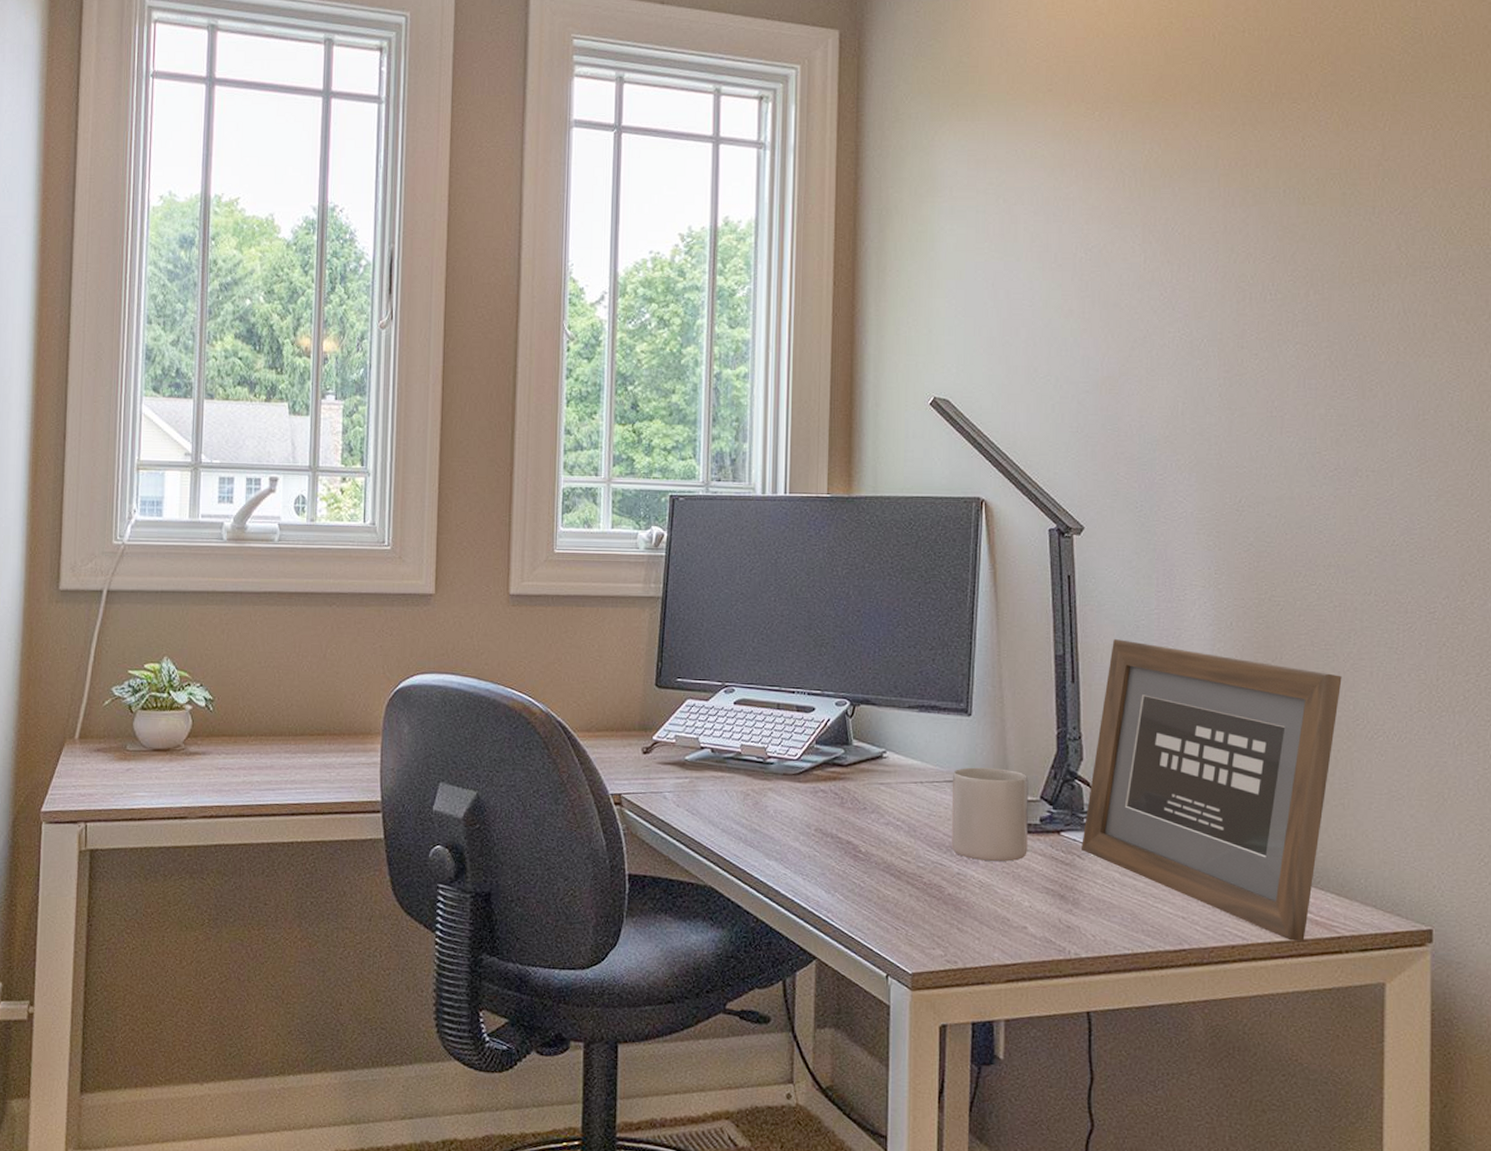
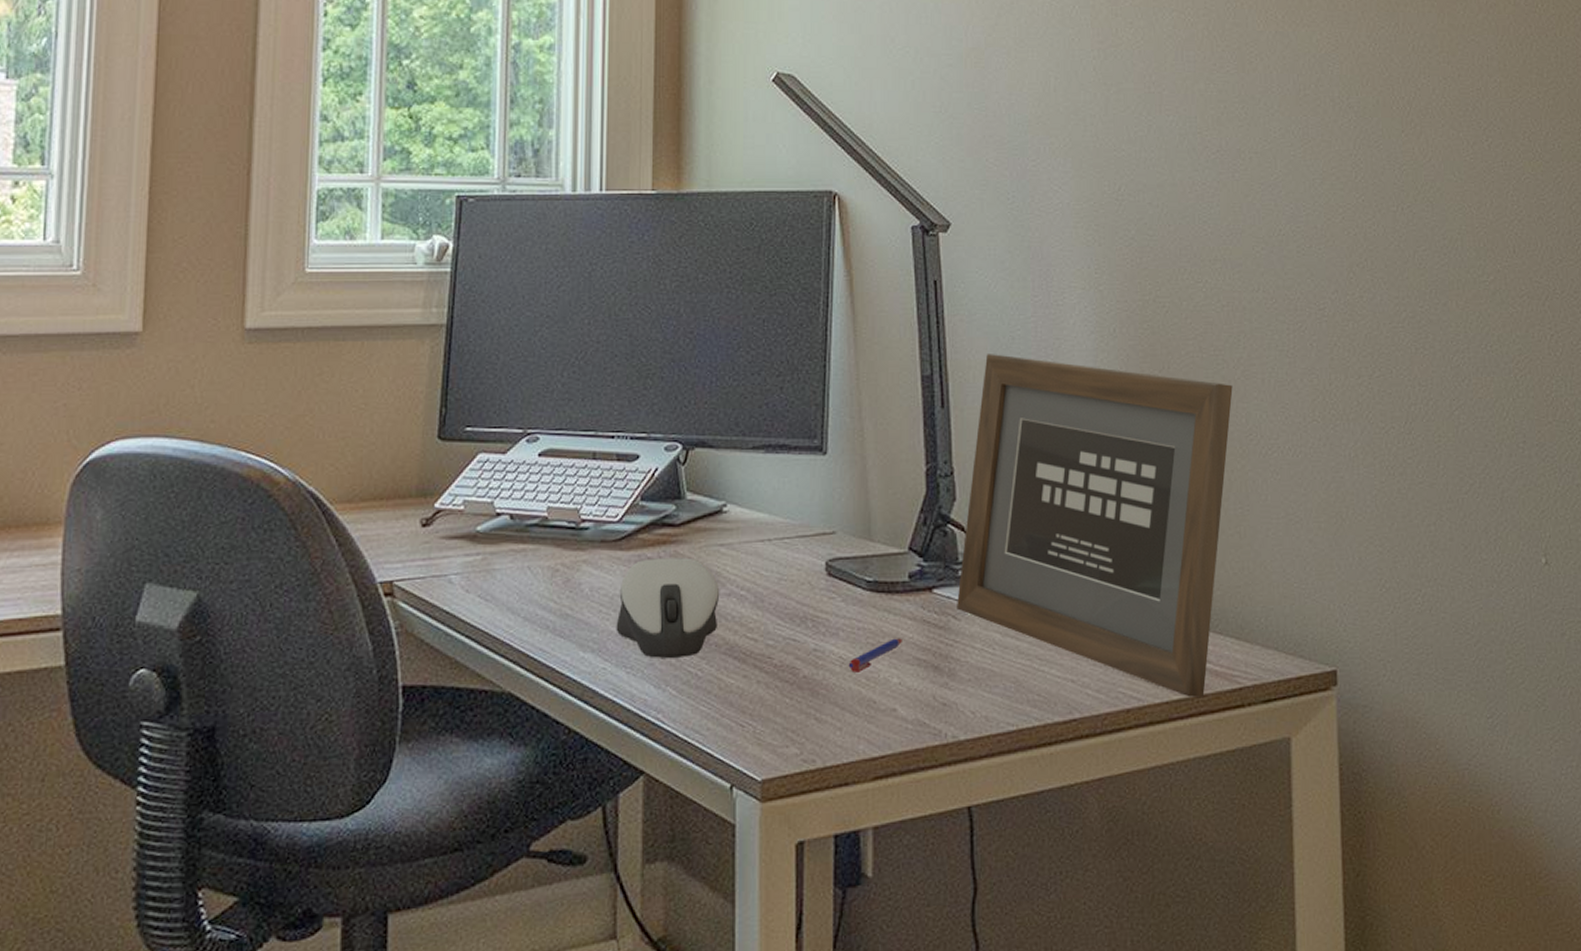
computer mouse: none [795,790,880,871] -> present [616,557,720,658]
mug: present [951,767,1029,862] -> none [805,516,895,632]
pen: none [986,870,1033,895] -> present [848,638,902,673]

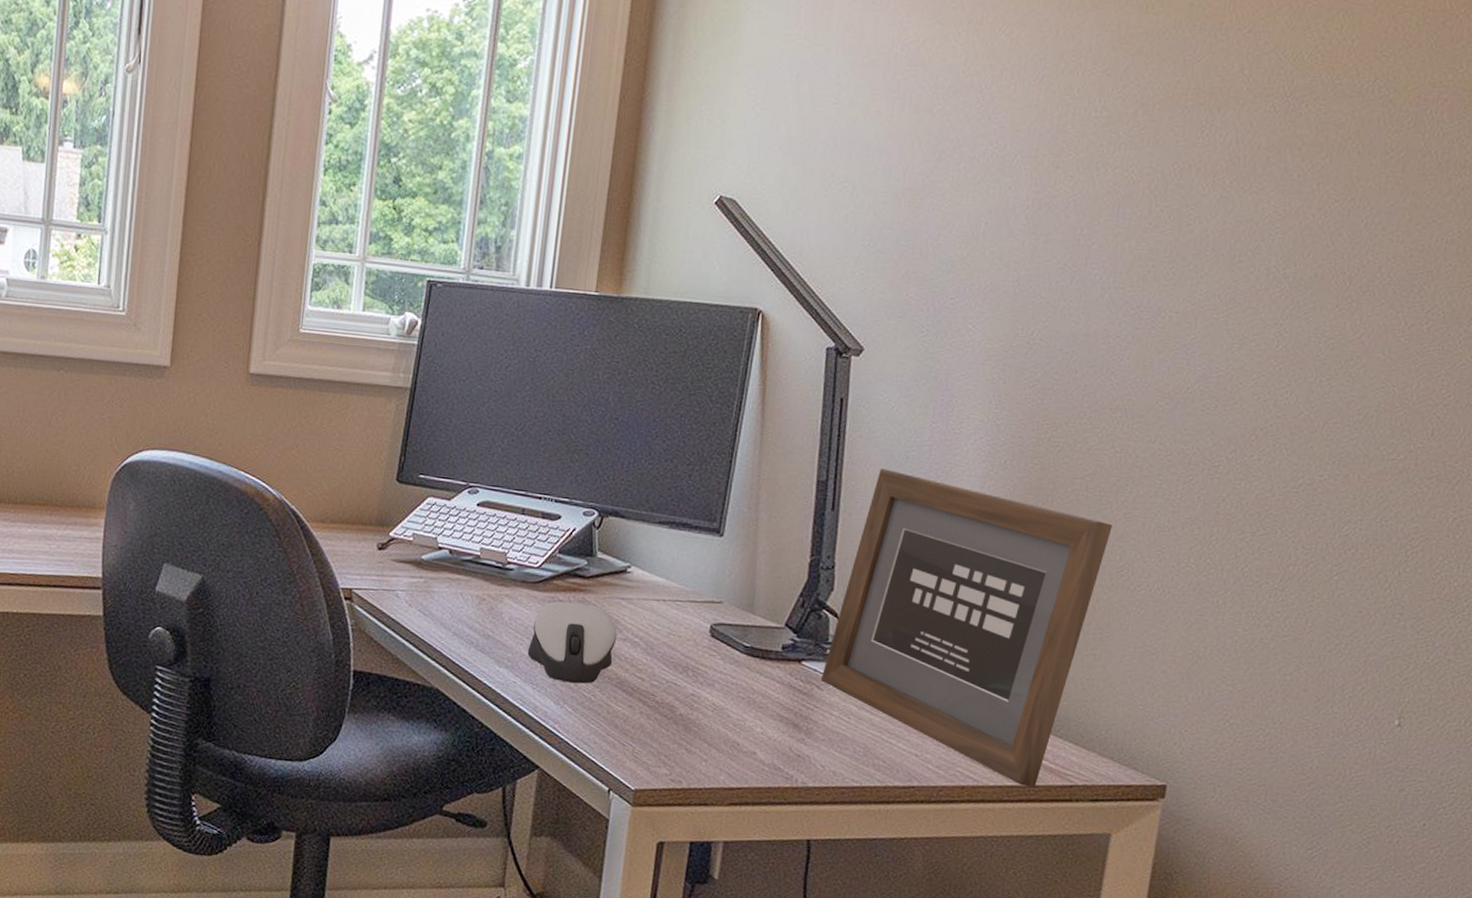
pen: present [848,638,902,673] -> none [719,696,769,719]

